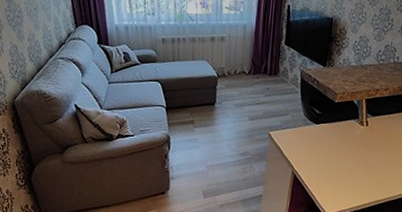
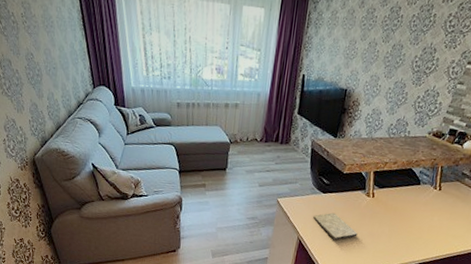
cutting board: none [307,143,354,173] -> present [313,212,358,241]

